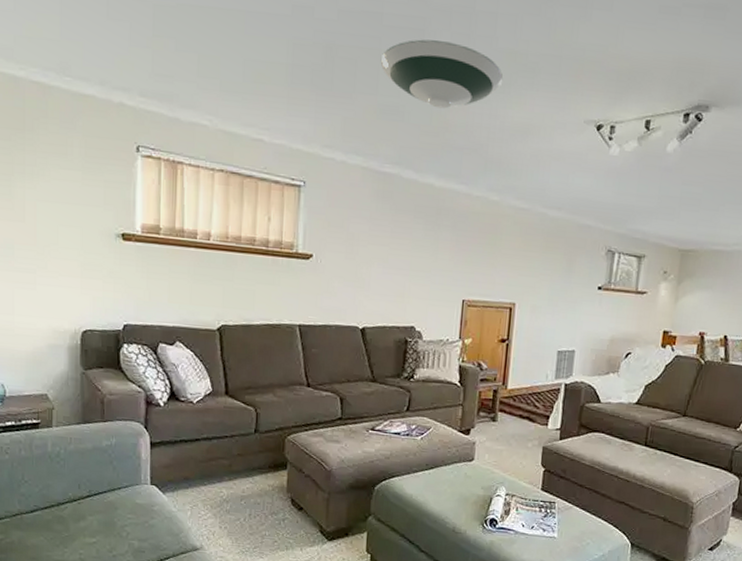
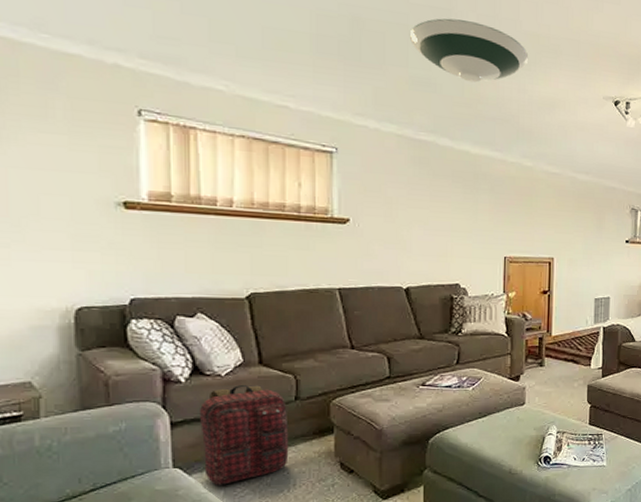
backpack: none [174,413,248,506] -> present [200,385,289,485]

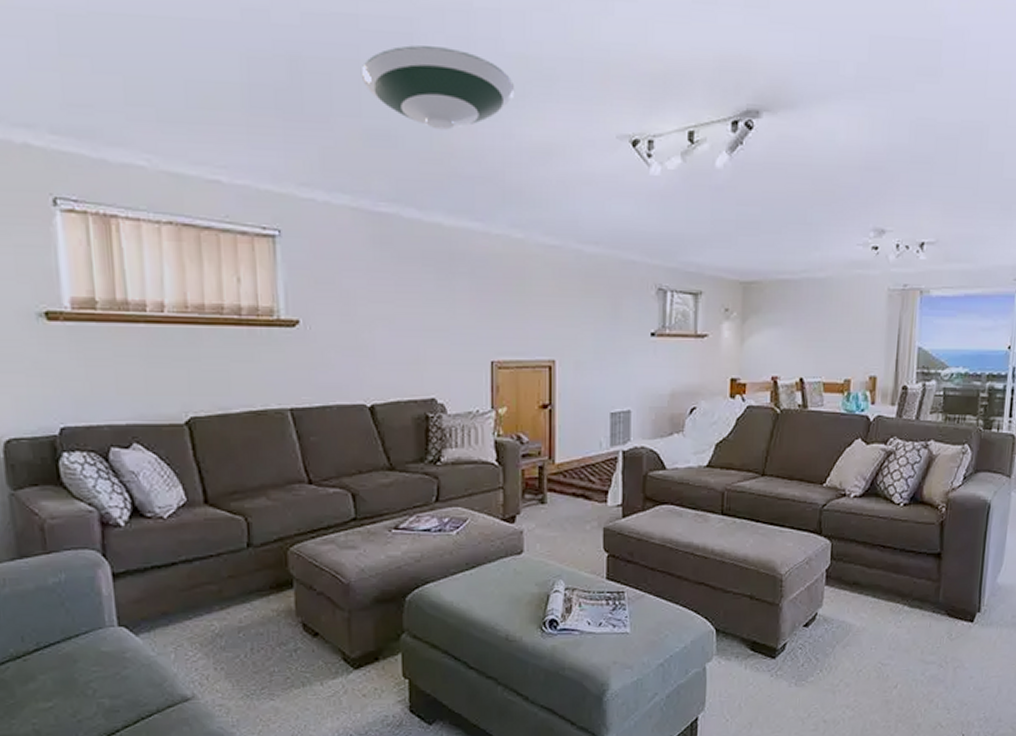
backpack: present [200,385,289,485] -> none [143,529,244,648]

